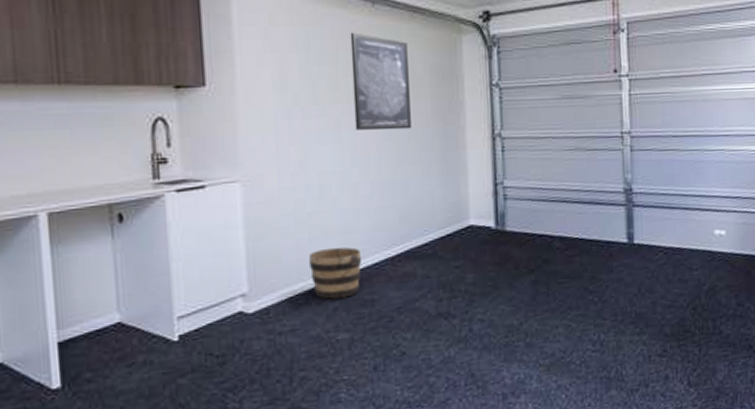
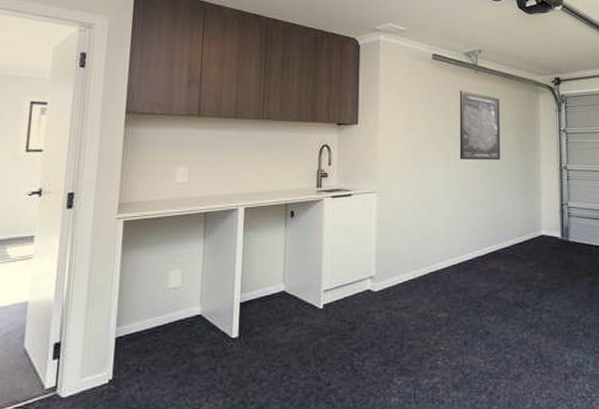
bucket: present [309,247,362,300] -> none [421,245,460,285]

